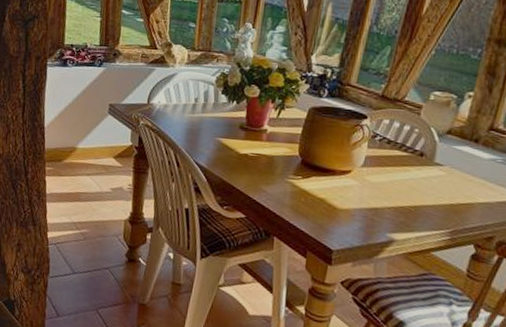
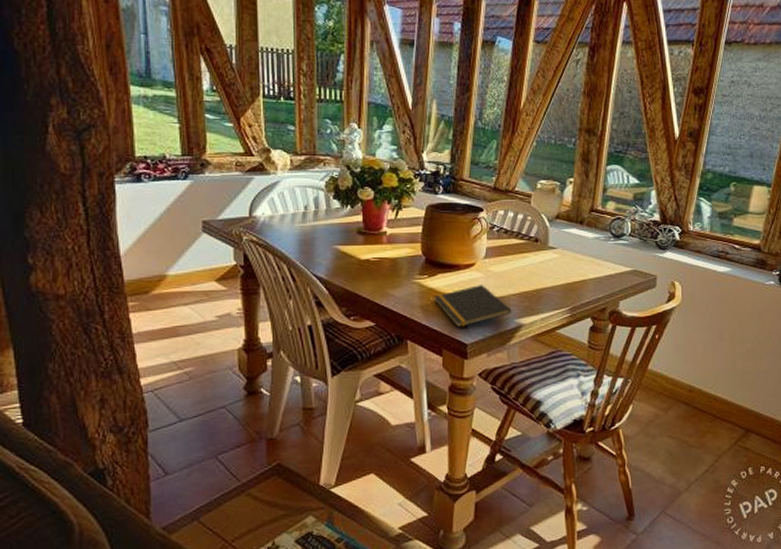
notepad: none [305,193,385,233] -> present [434,285,512,327]

